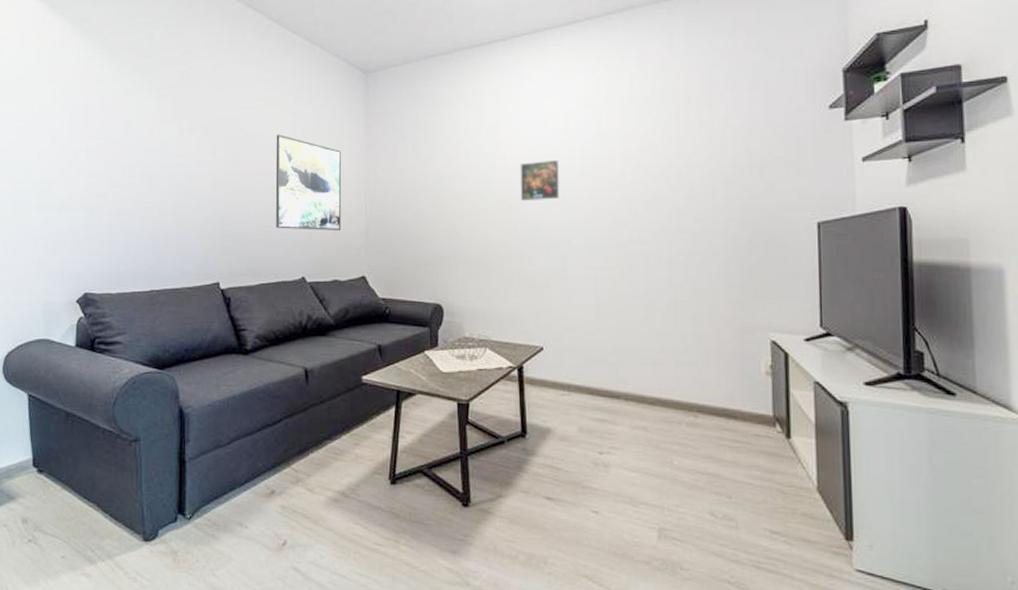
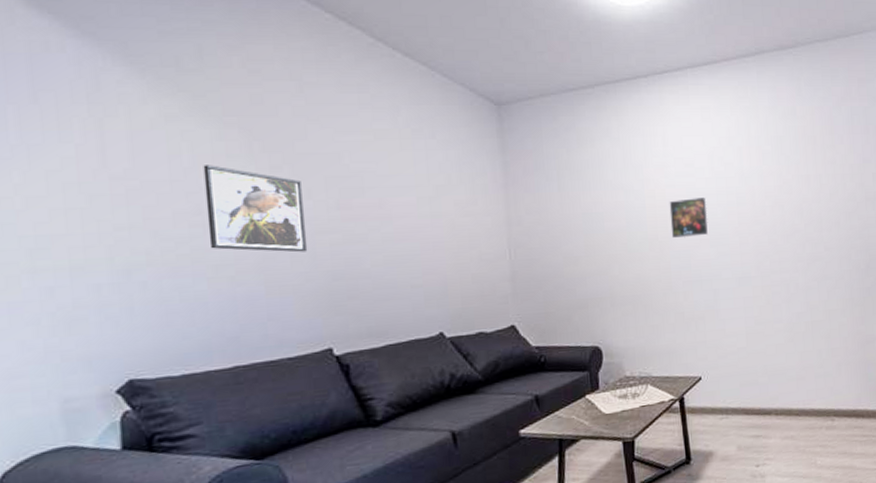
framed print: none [144,128,210,200] -> present [203,165,308,253]
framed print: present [275,134,342,230] -> none [392,173,483,281]

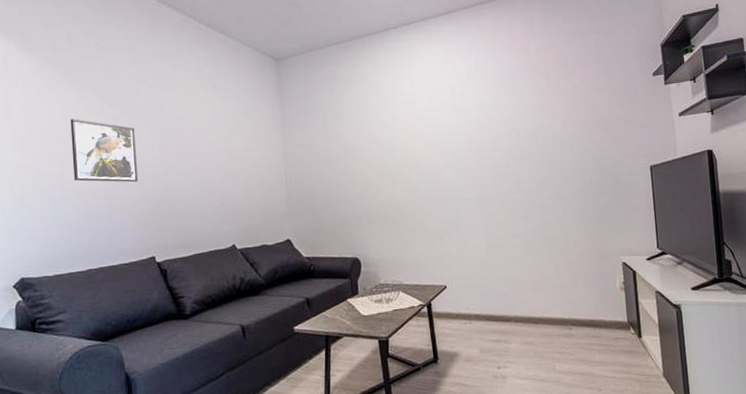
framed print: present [669,198,708,238] -> none [416,128,451,164]

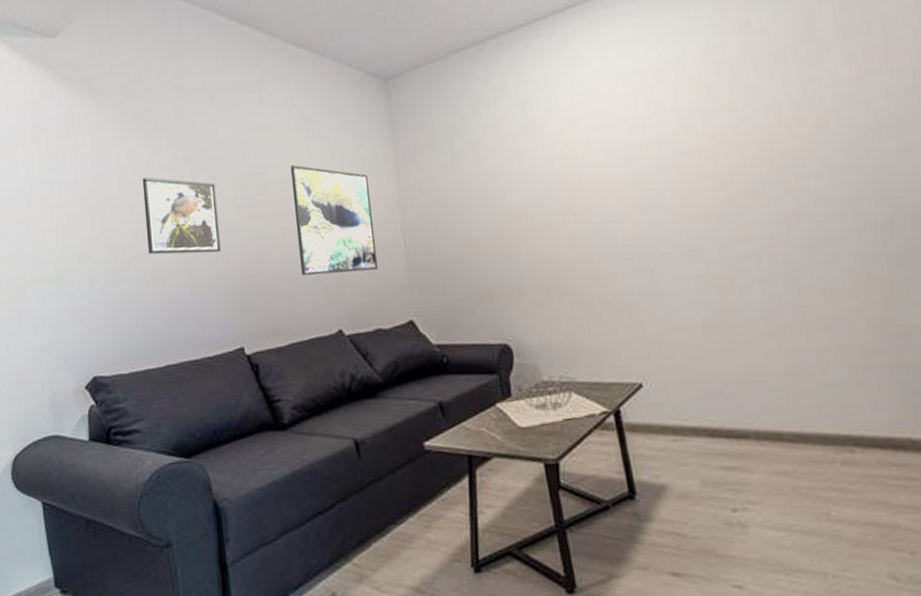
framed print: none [198,118,266,204] -> present [290,165,379,276]

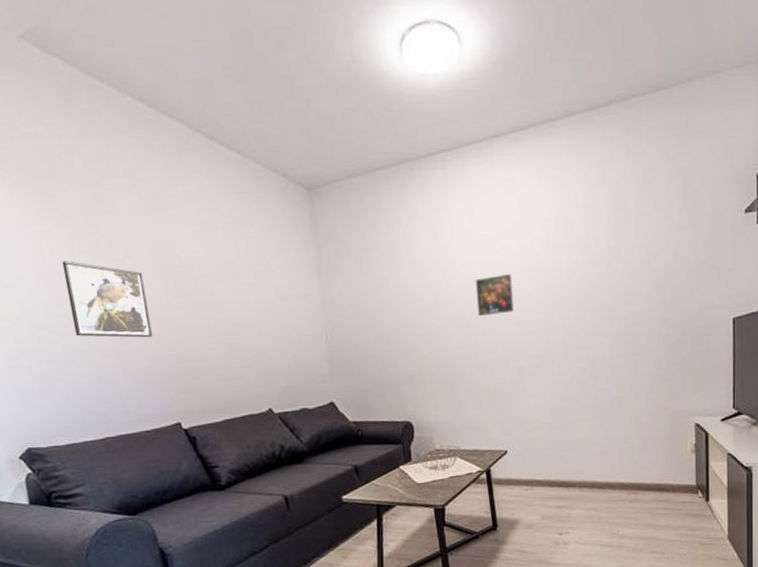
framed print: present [290,165,379,276] -> none [218,261,304,362]
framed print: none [583,152,637,206] -> present [475,274,514,316]

